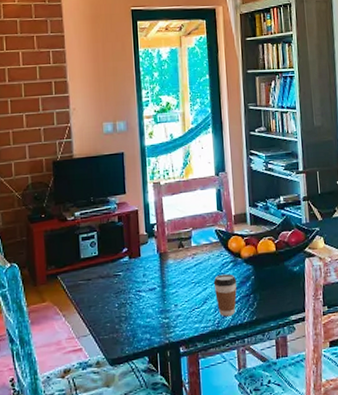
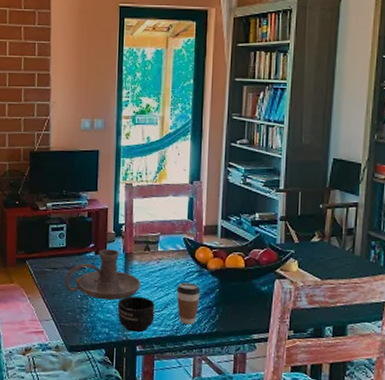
candle holder: none [100,251,178,305] -> present [64,249,141,301]
mug: none [156,295,195,334] -> present [117,296,155,333]

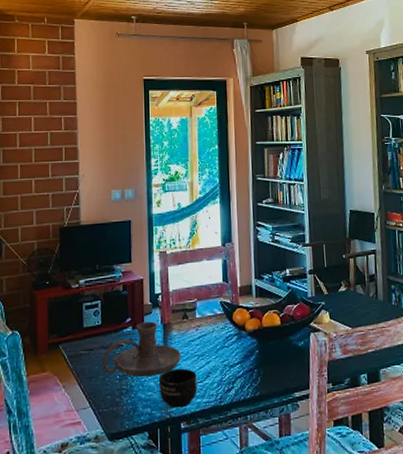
coffee cup: present [176,282,201,325] -> none [217,347,241,392]

